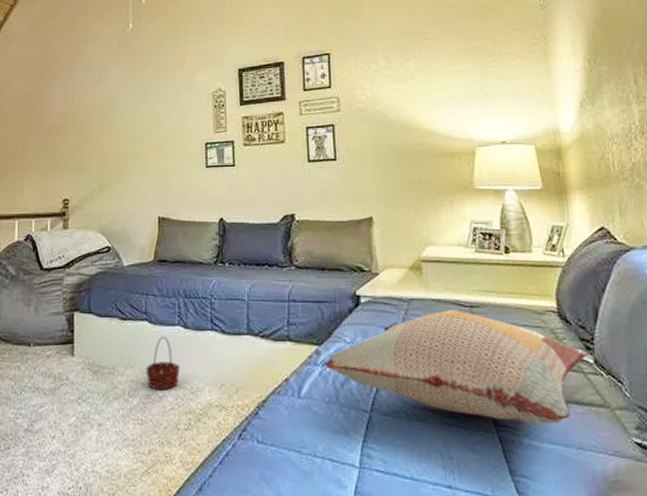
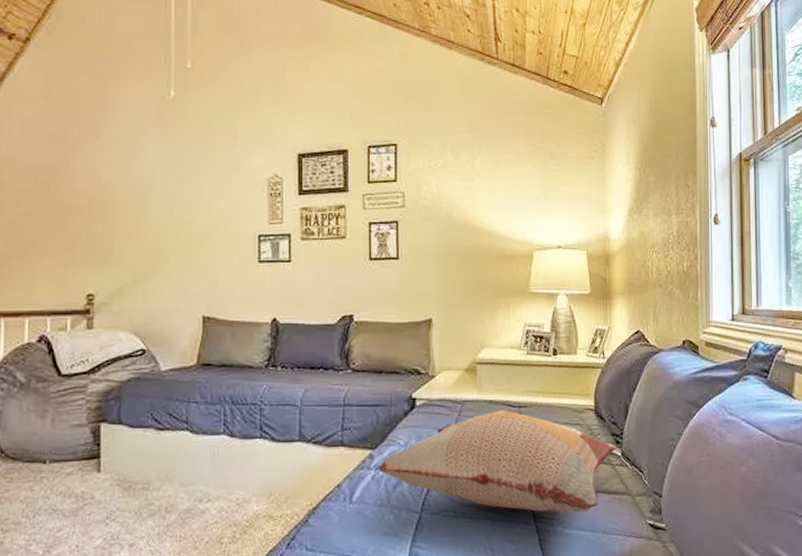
basket: present [145,336,181,390] -> none [184,446,226,504]

